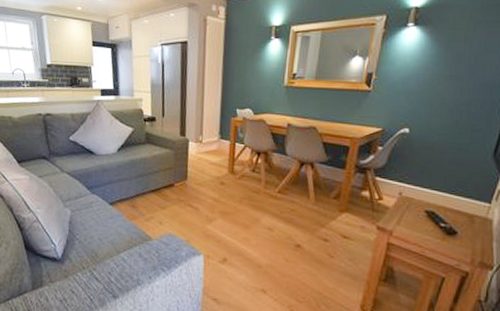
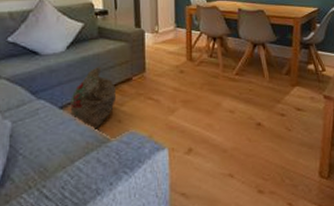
bag: none [118,170,159,228] -> present [70,67,116,131]

